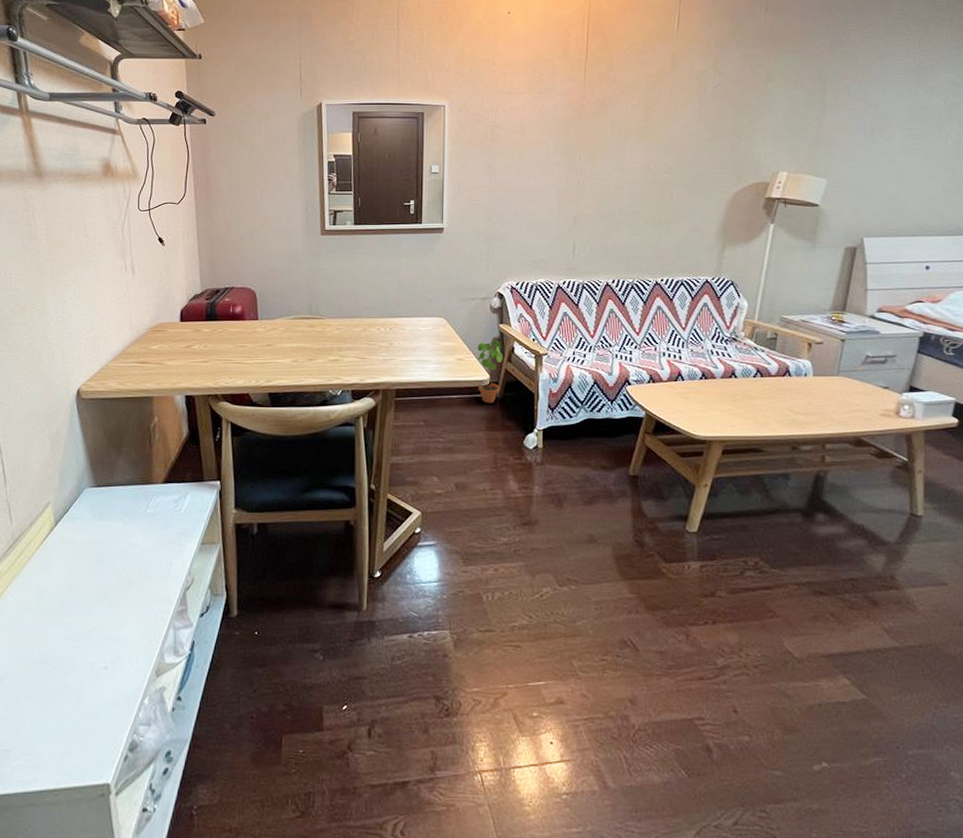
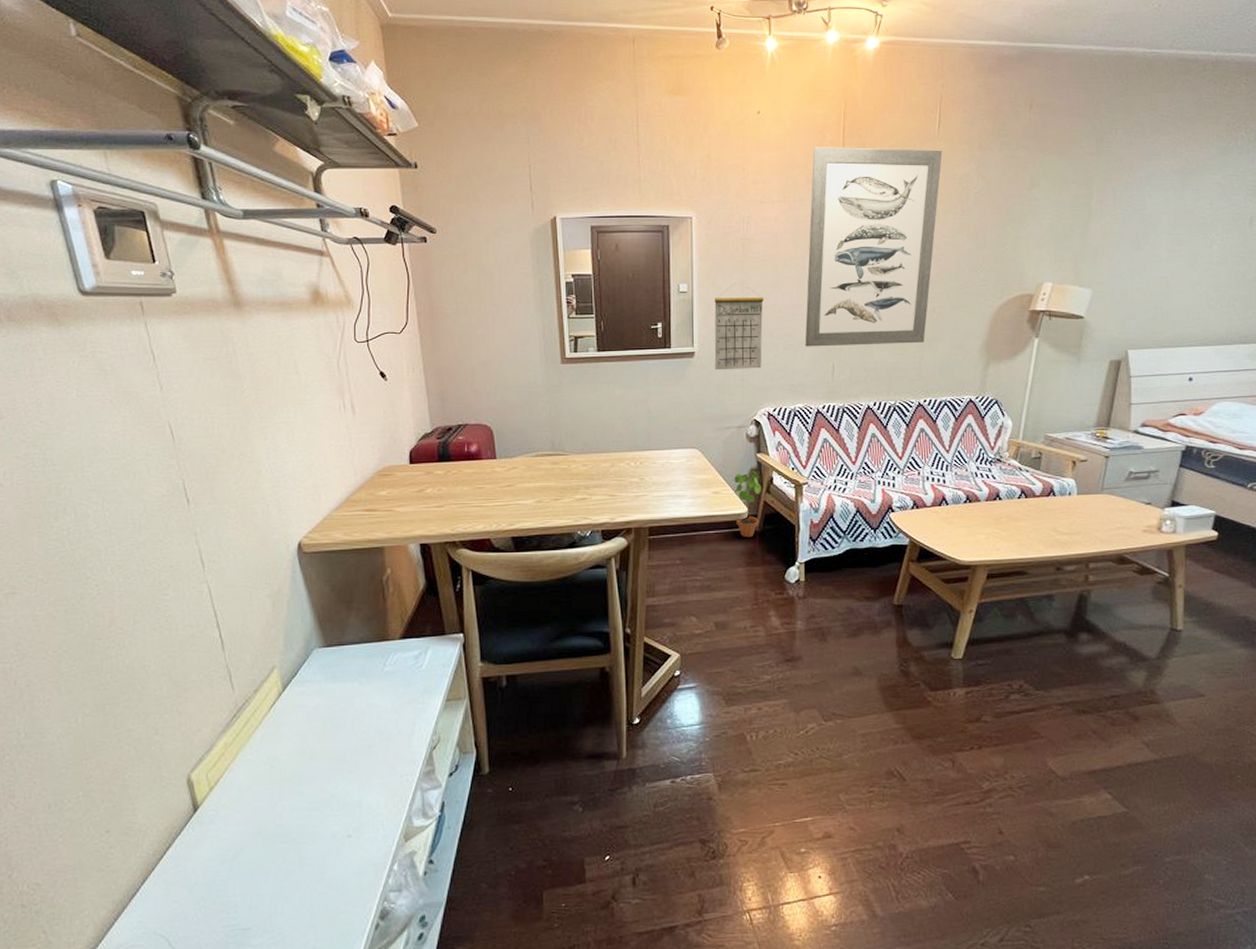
calendar: none [462,165,510,246] -> present [714,283,765,370]
wall art: none [547,44,681,227] -> present [805,147,942,347]

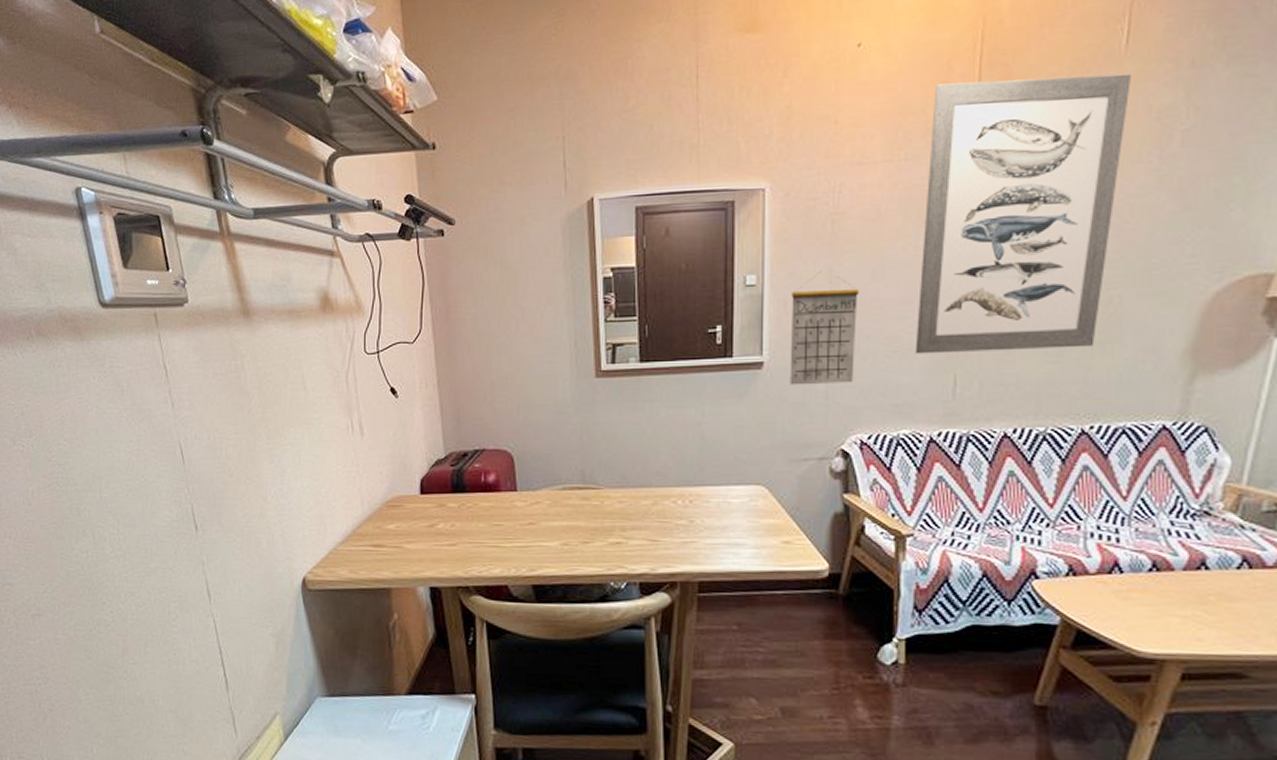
potted plant: present [734,471,761,537] -> none [811,516,848,602]

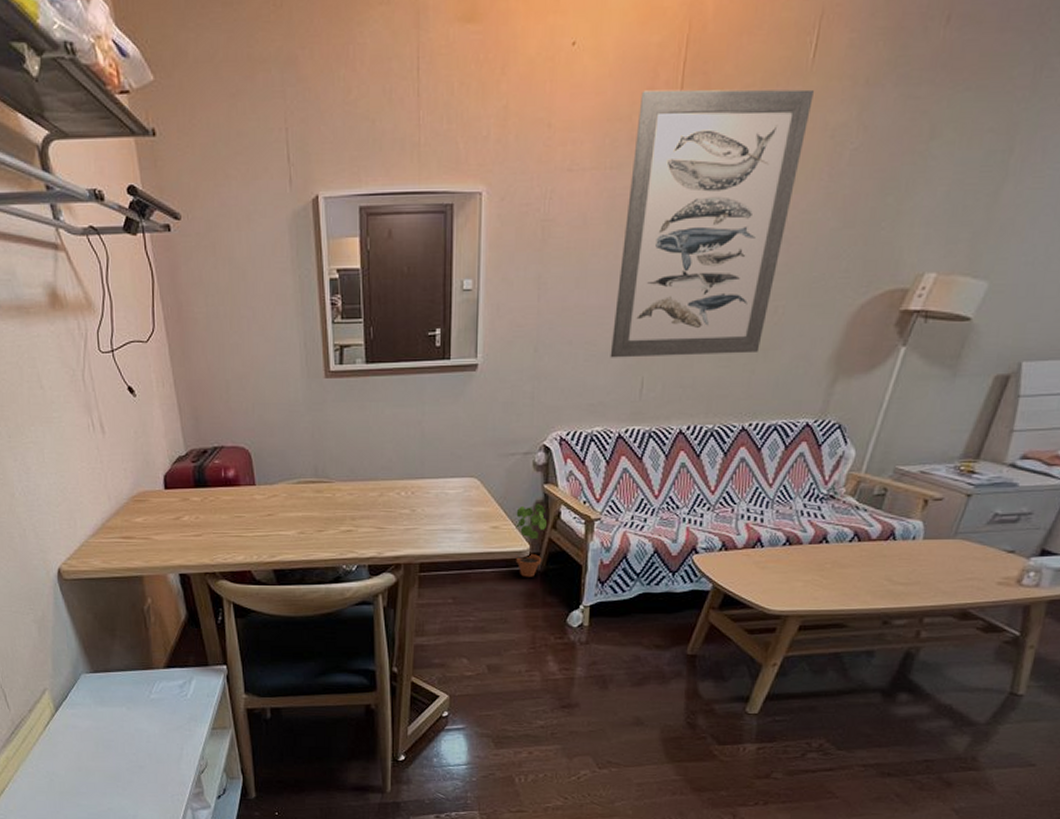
calendar: present [790,271,860,385] -> none [500,277,565,386]
potted plant: none [811,516,848,602] -> present [516,504,546,577]

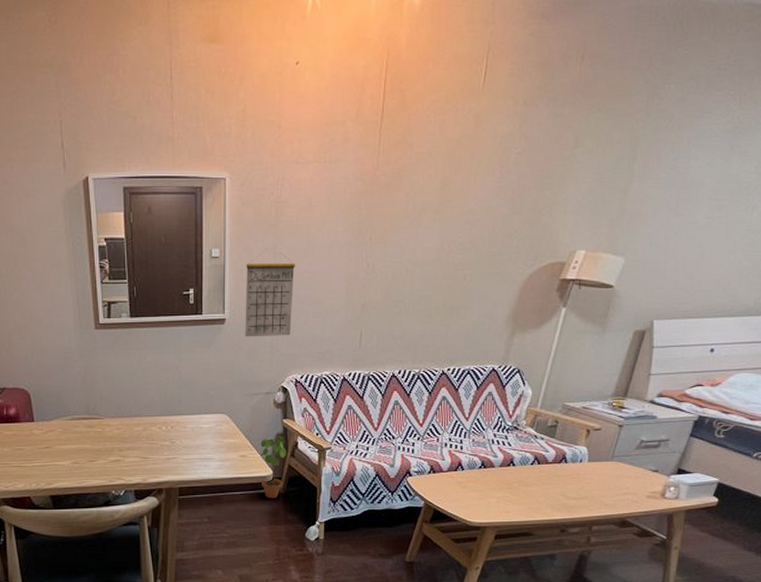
calendar: none [500,277,565,386] -> present [245,248,296,337]
wall art: present [610,89,814,358] -> none [334,102,485,315]

